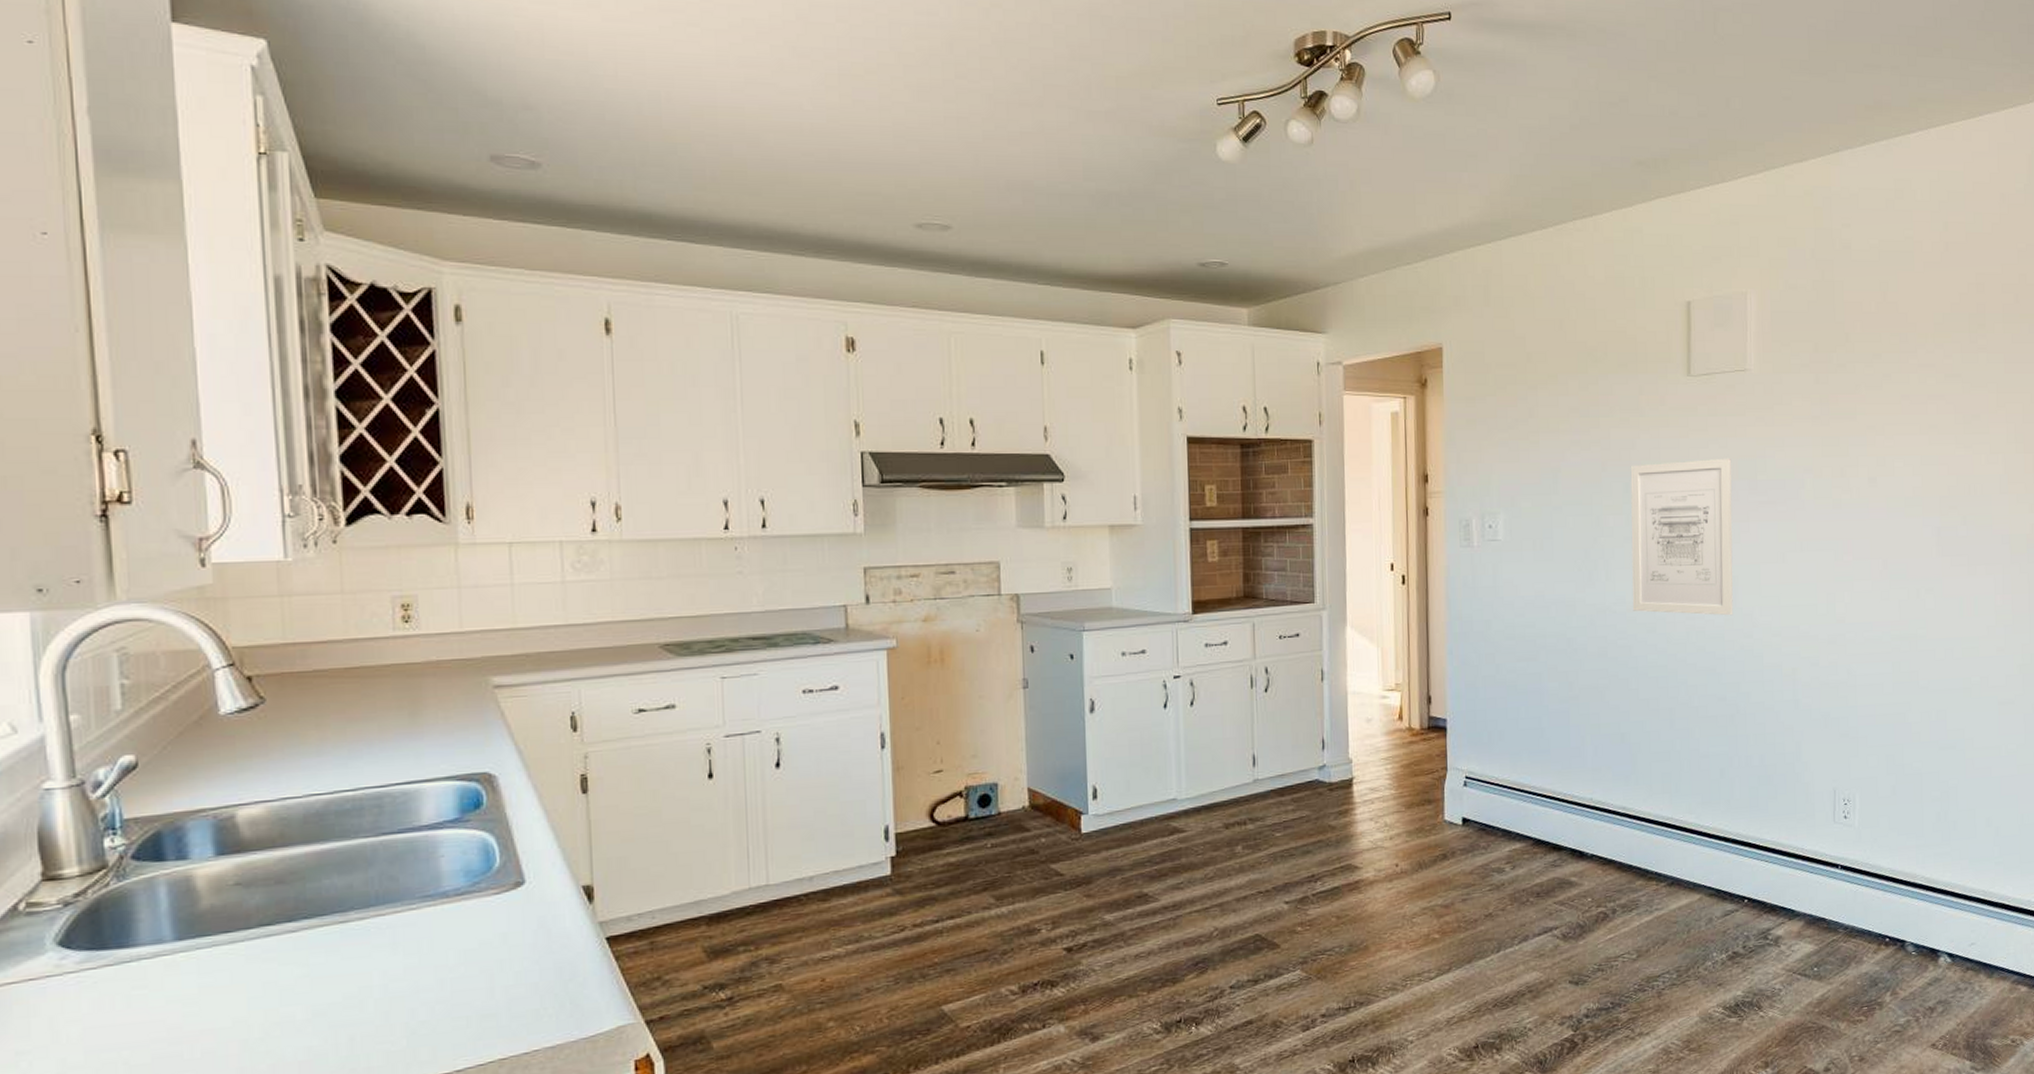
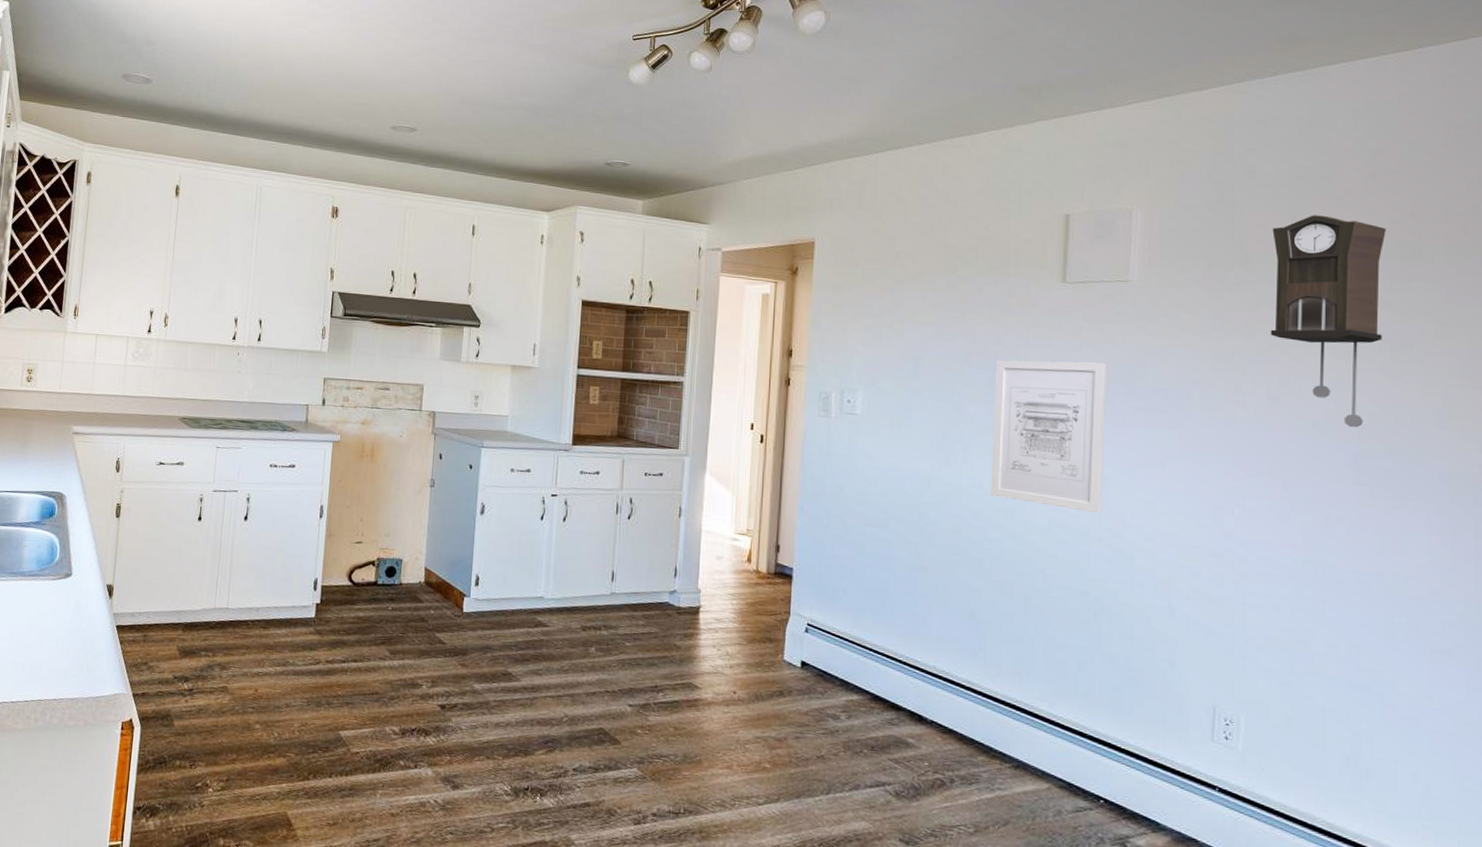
pendulum clock: none [1867,290,1957,501] -> present [1270,215,1386,428]

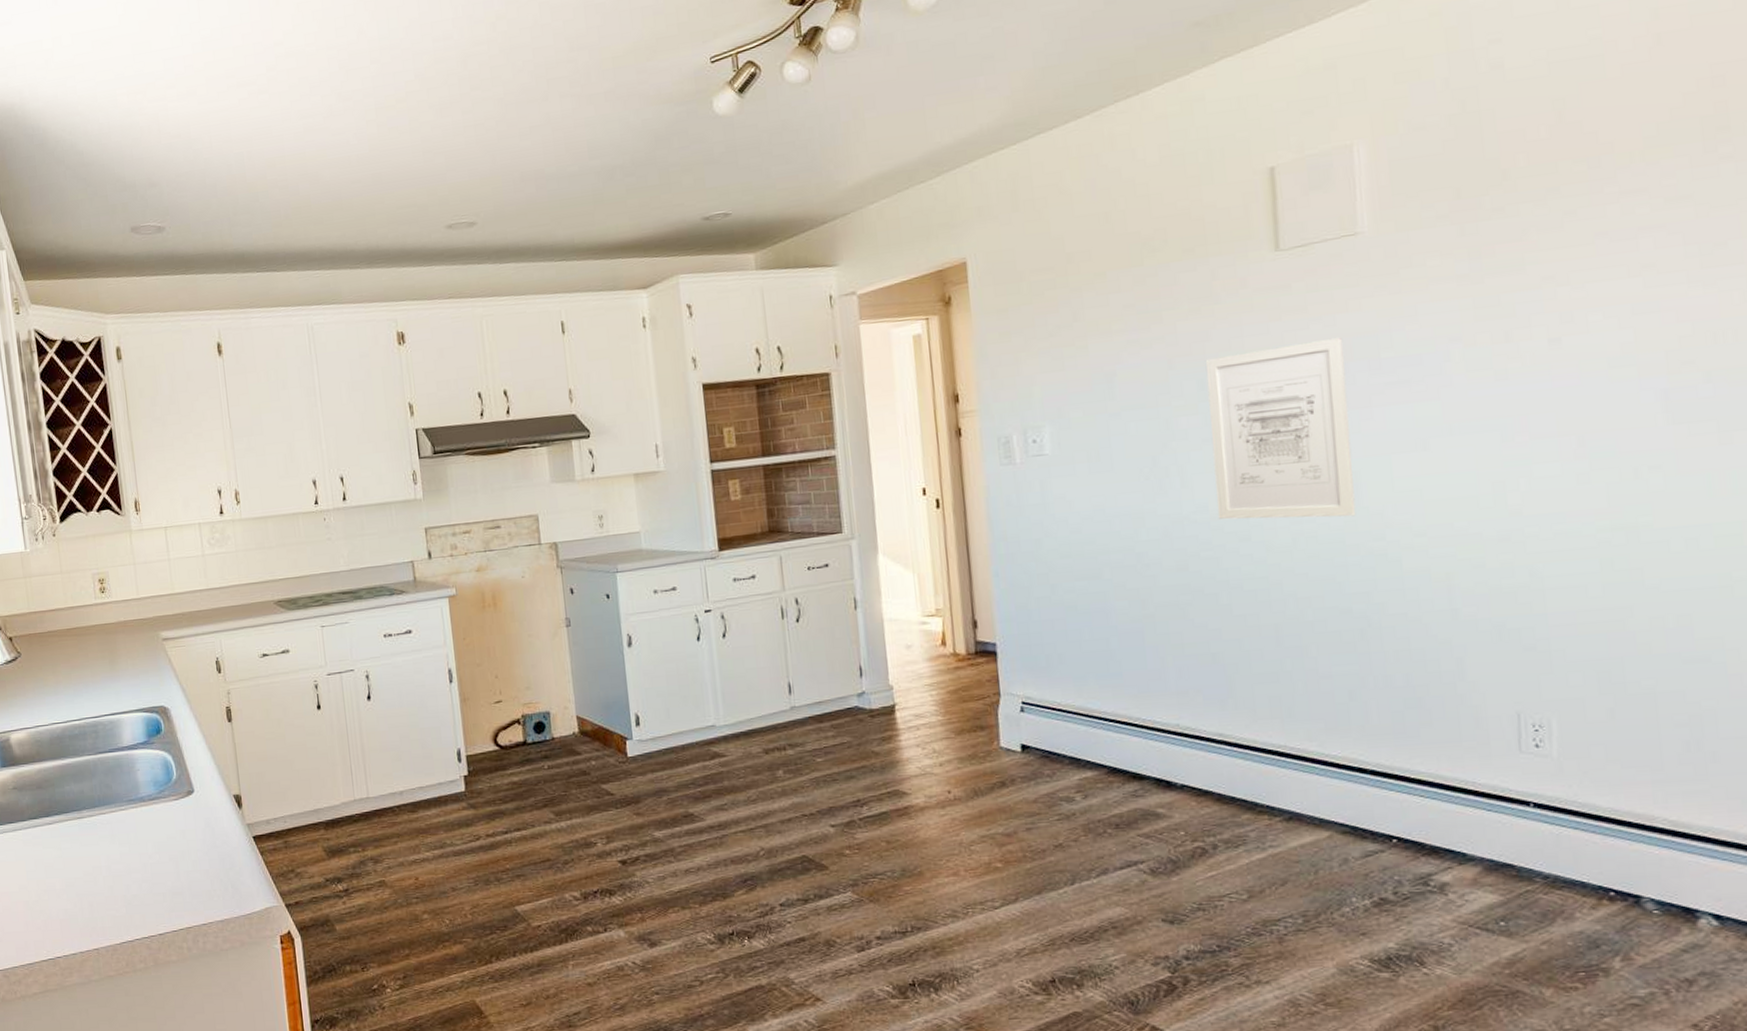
pendulum clock: present [1270,215,1386,428] -> none [1533,101,1687,358]

